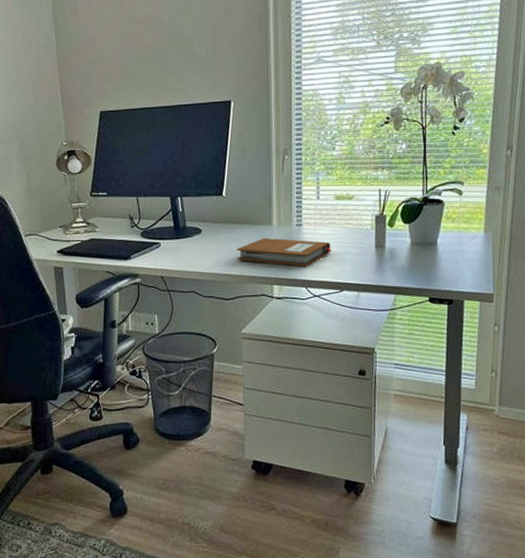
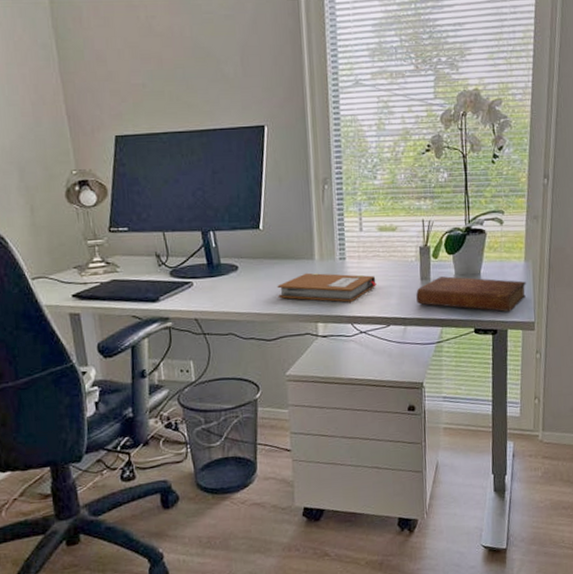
bible: none [370,245,485,283] -> present [416,276,526,312]

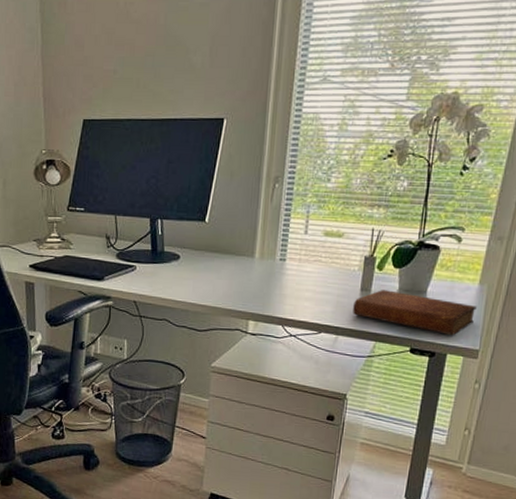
notebook: present [277,272,377,302] -> none [214,269,314,304]

